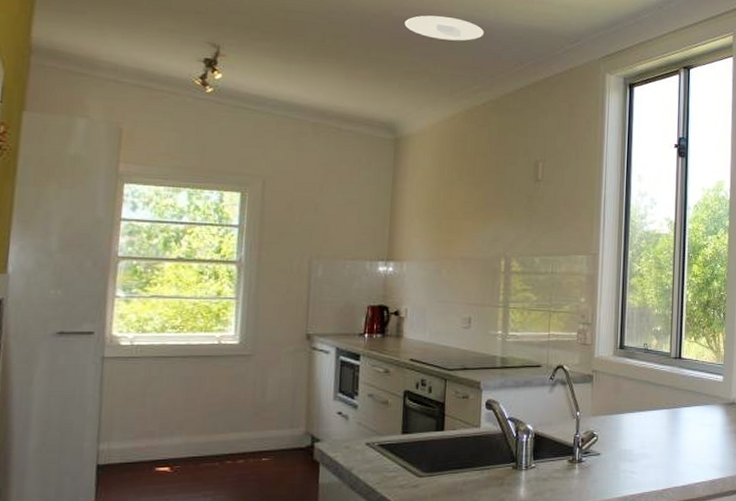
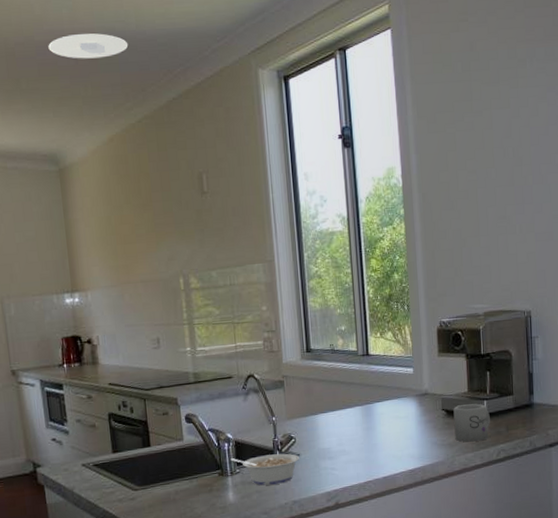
legume: none [527,451,600,484] -> present [230,453,300,486]

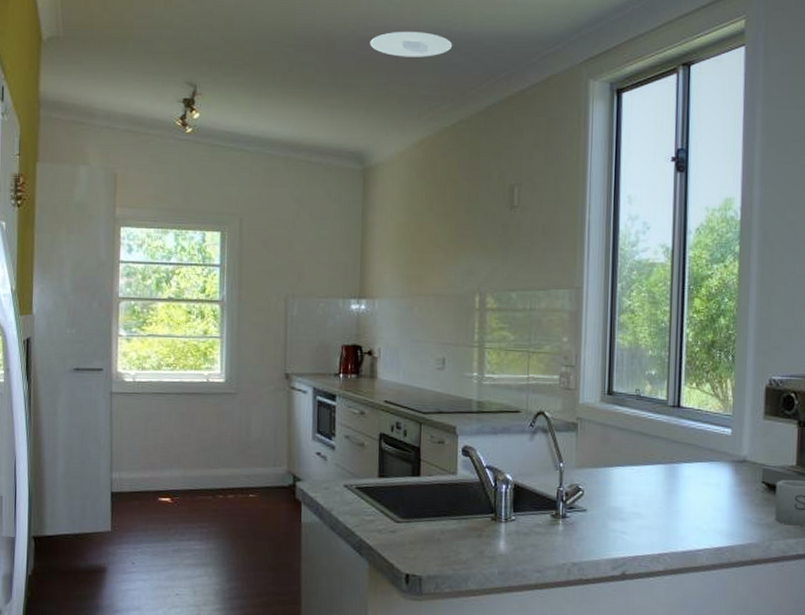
legume: present [230,453,300,486] -> none [507,503,586,540]

